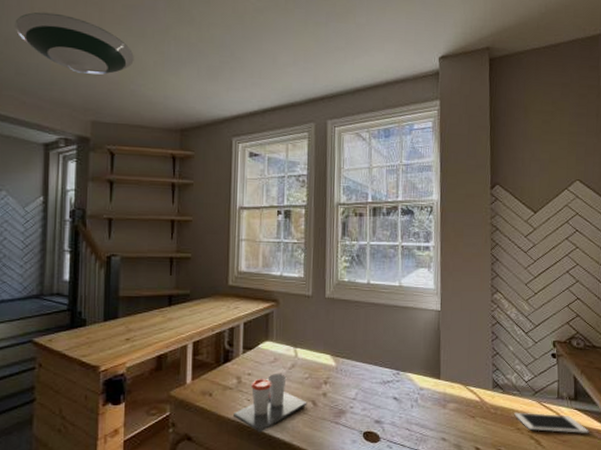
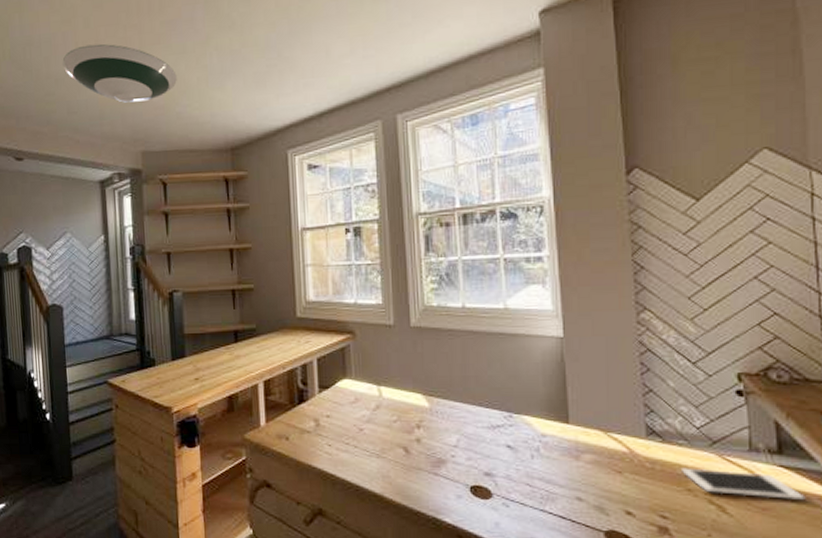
cup: present [234,374,307,433] -> none [314,416,398,482]

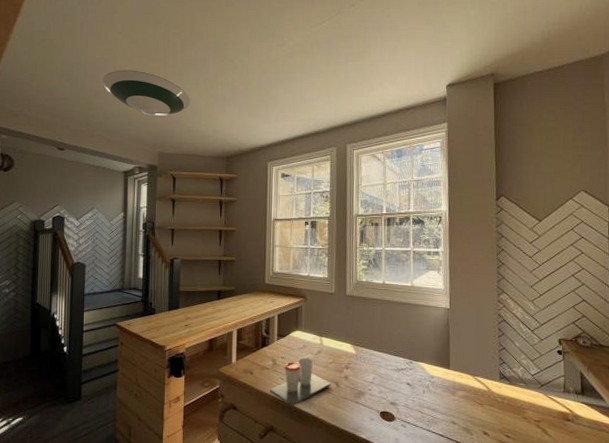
cup: none [314,416,398,482] -> present [270,358,331,407]
cell phone: present [682,468,806,501] -> none [521,402,597,427]

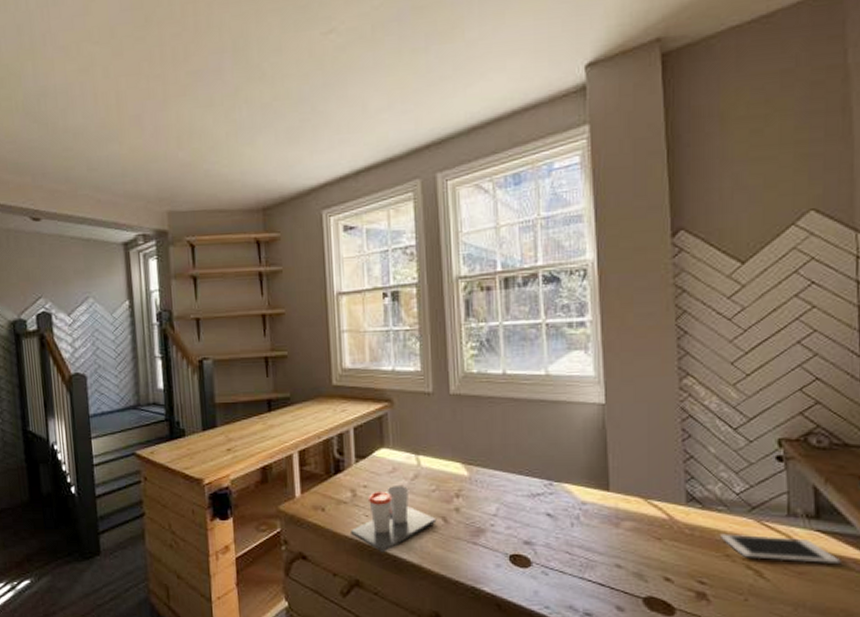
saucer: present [103,69,190,116] -> none [80,95,204,159]
cell phone: none [521,402,597,427] -> present [720,534,841,565]

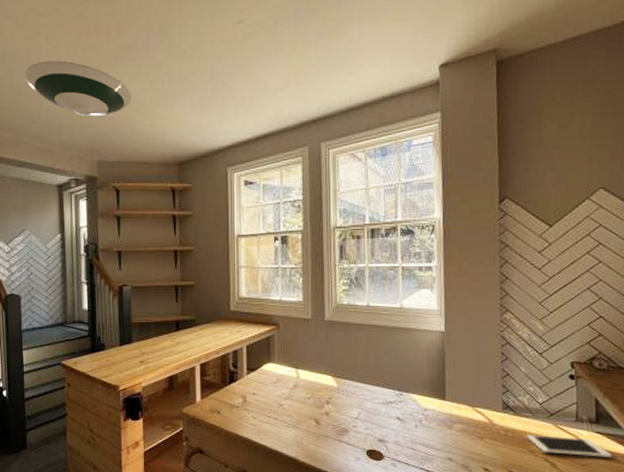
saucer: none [80,95,204,159] -> present [24,60,131,116]
cup: present [351,486,437,553] -> none [241,394,311,448]

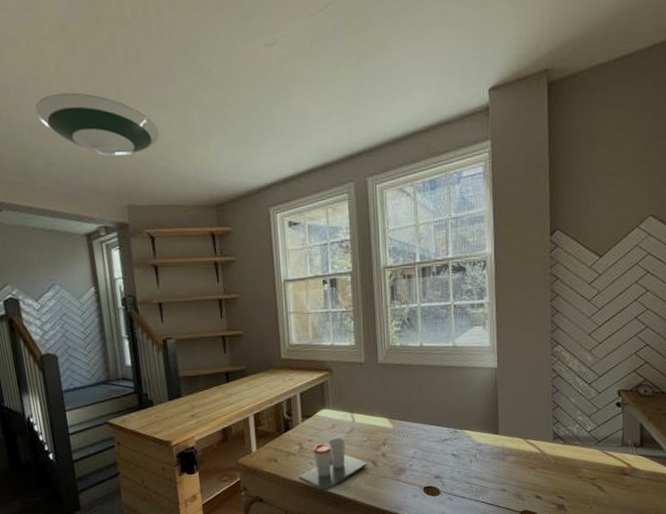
cup: none [241,394,311,448] -> present [299,438,368,492]
cell phone: present [527,434,613,459] -> none [576,461,655,479]

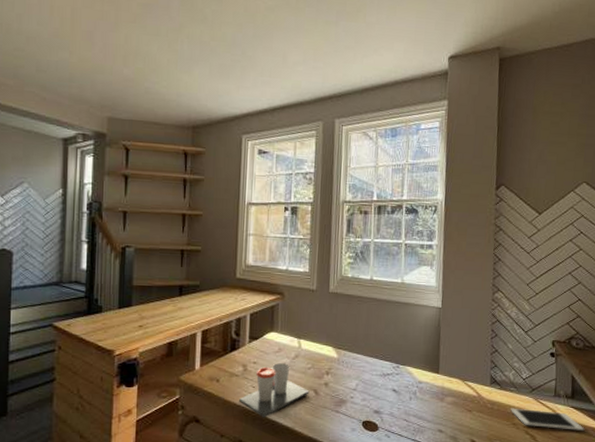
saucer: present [35,92,159,156] -> none [35,10,149,72]
cell phone: none [576,461,655,479] -> present [511,408,585,432]

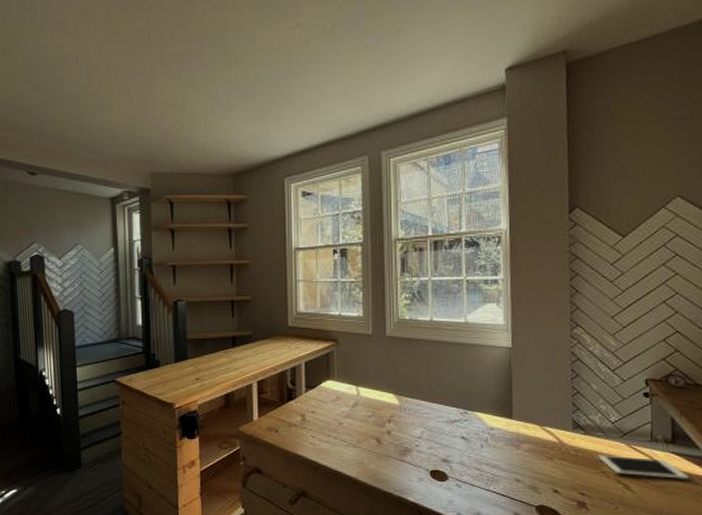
cup: present [239,363,310,418] -> none [300,412,372,468]

